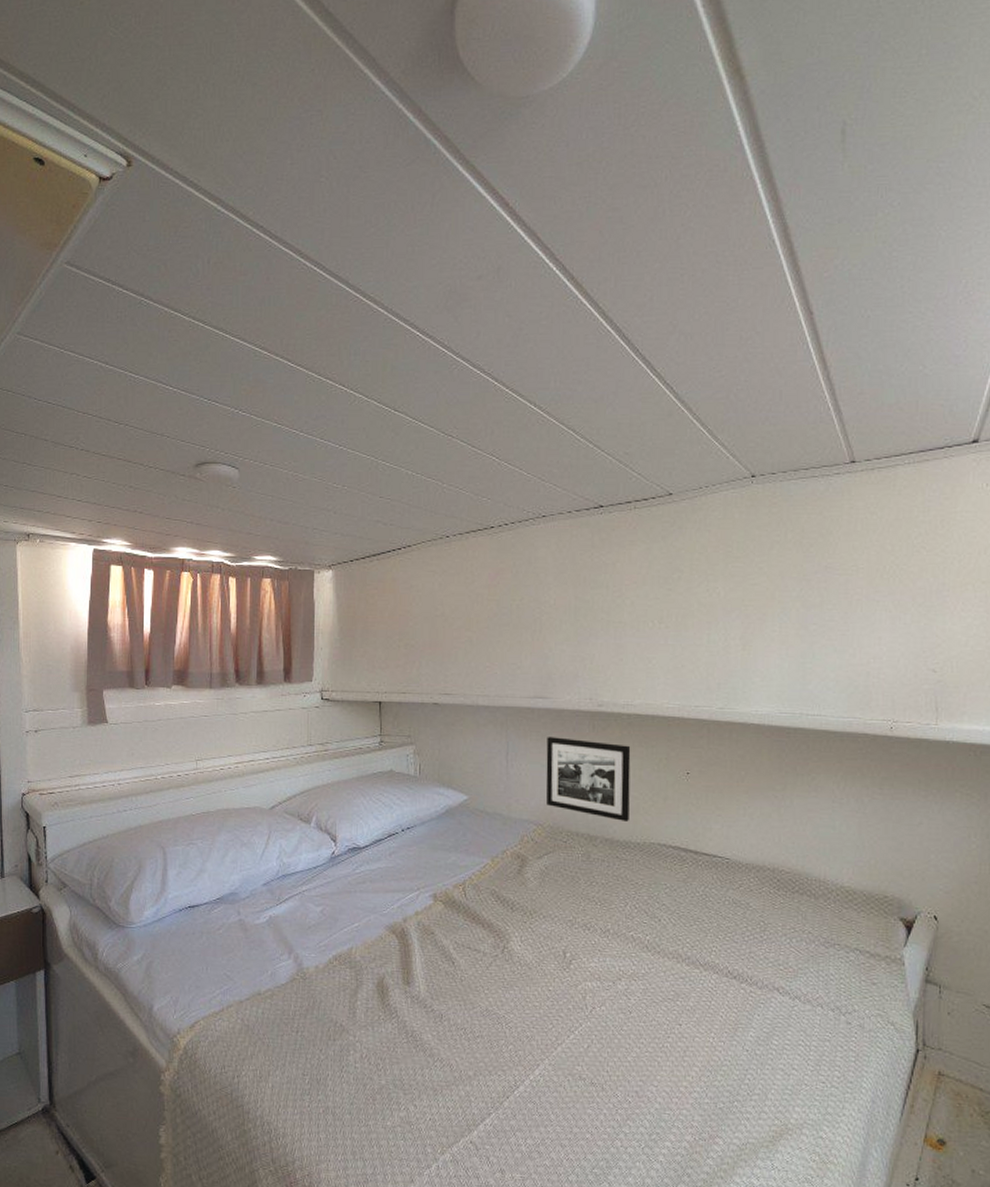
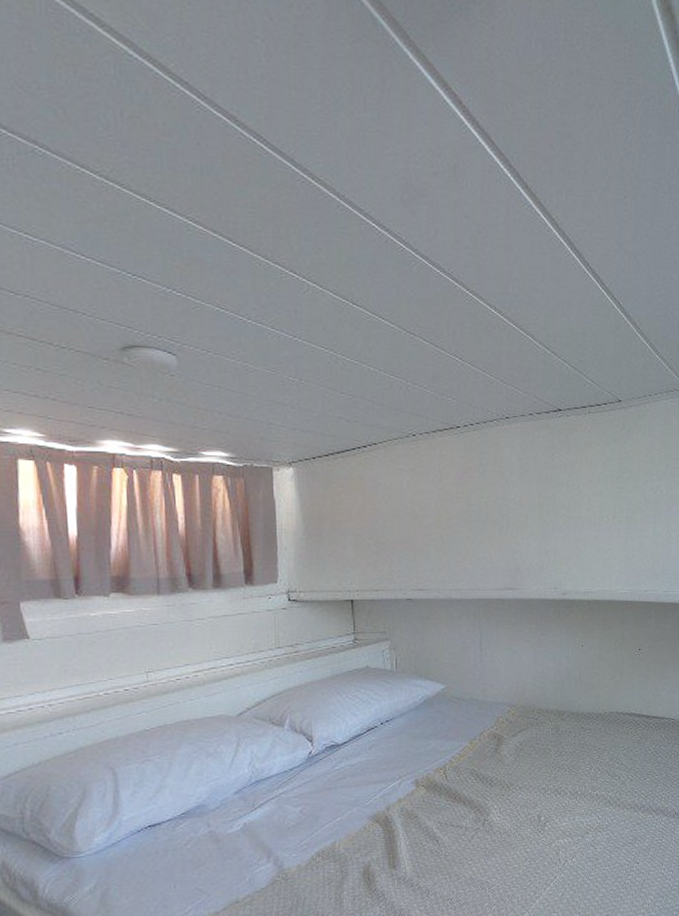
picture frame: present [546,737,631,821] -> none [517,625,592,696]

